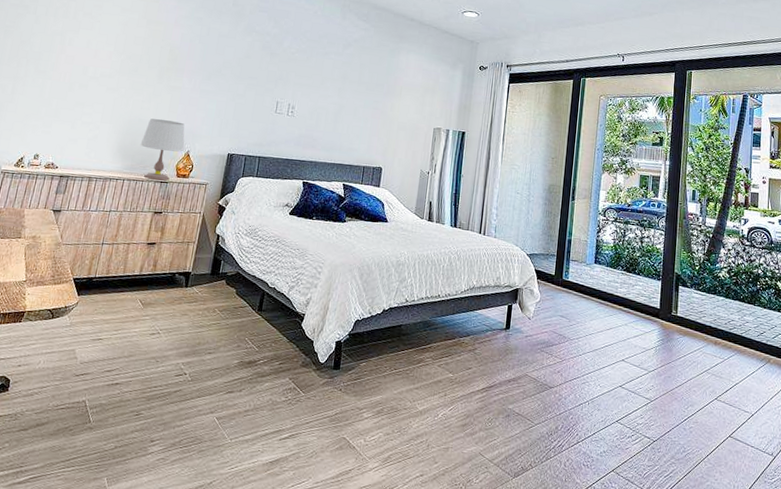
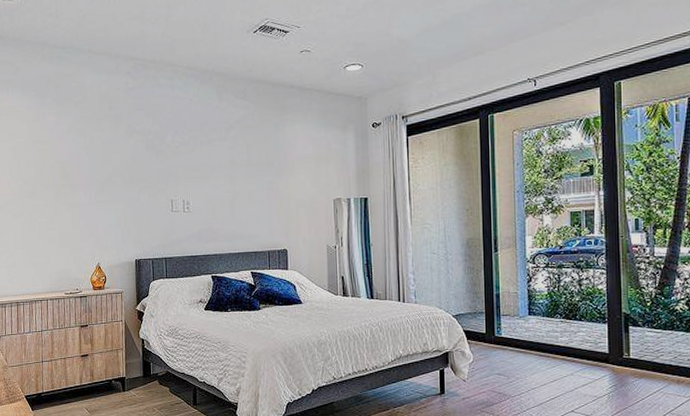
table lamp: present [140,118,185,181] -> none [54,236,94,297]

